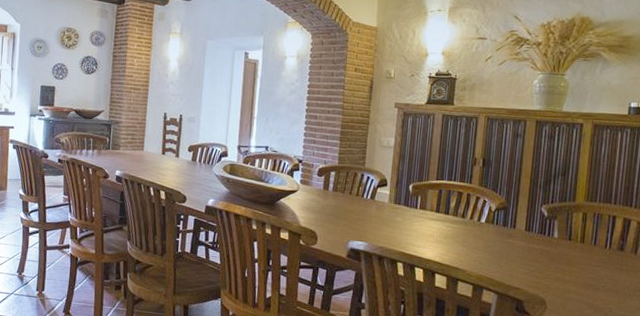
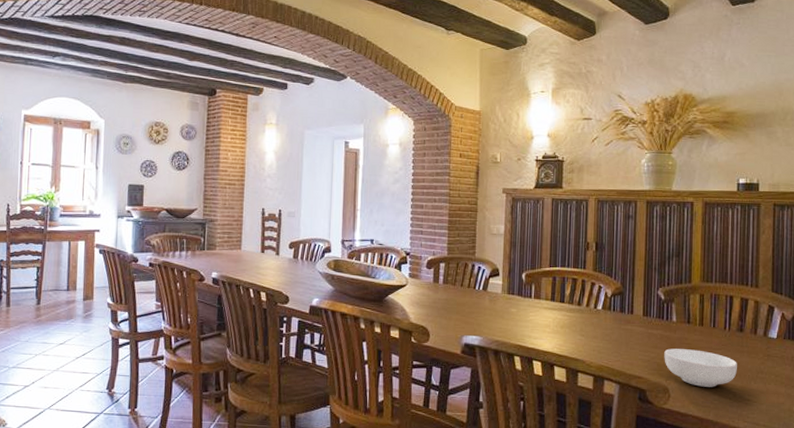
cereal bowl: none [543,263,615,302] -> present [664,348,737,387]

